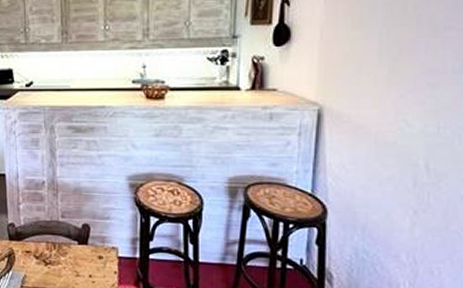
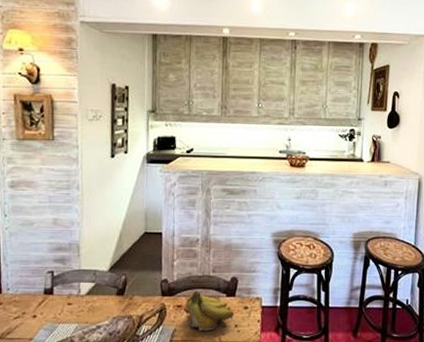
fruit: none [36,236,88,279] -> present [187,291,234,331]

